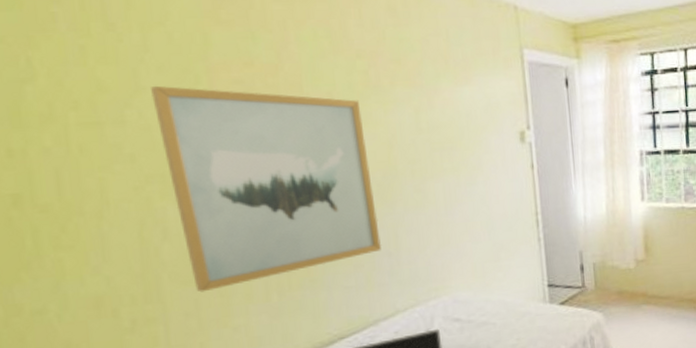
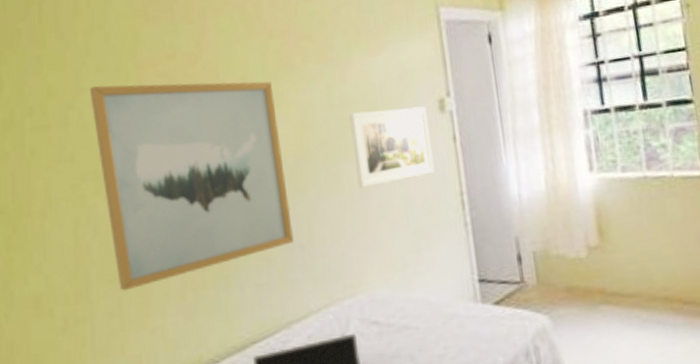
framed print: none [437,136,514,205] -> present [349,106,435,188]

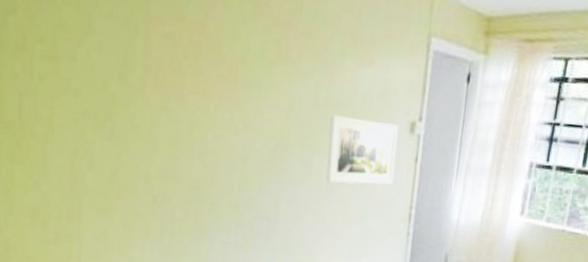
wall art: present [89,81,295,291] -> none [99,30,268,222]

